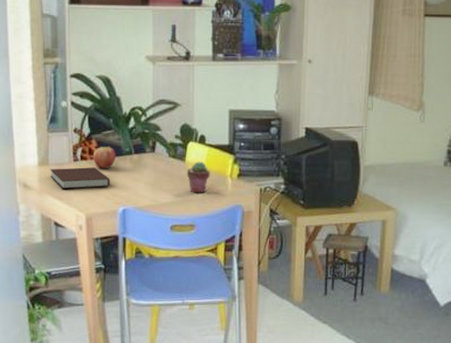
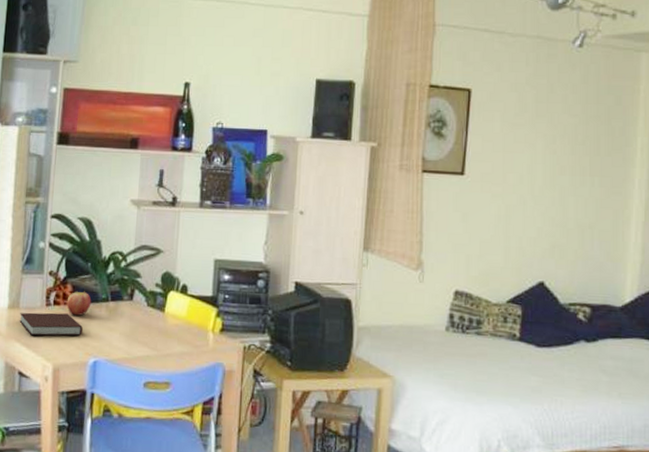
potted succulent: present [186,161,210,193] -> none [165,312,191,348]

